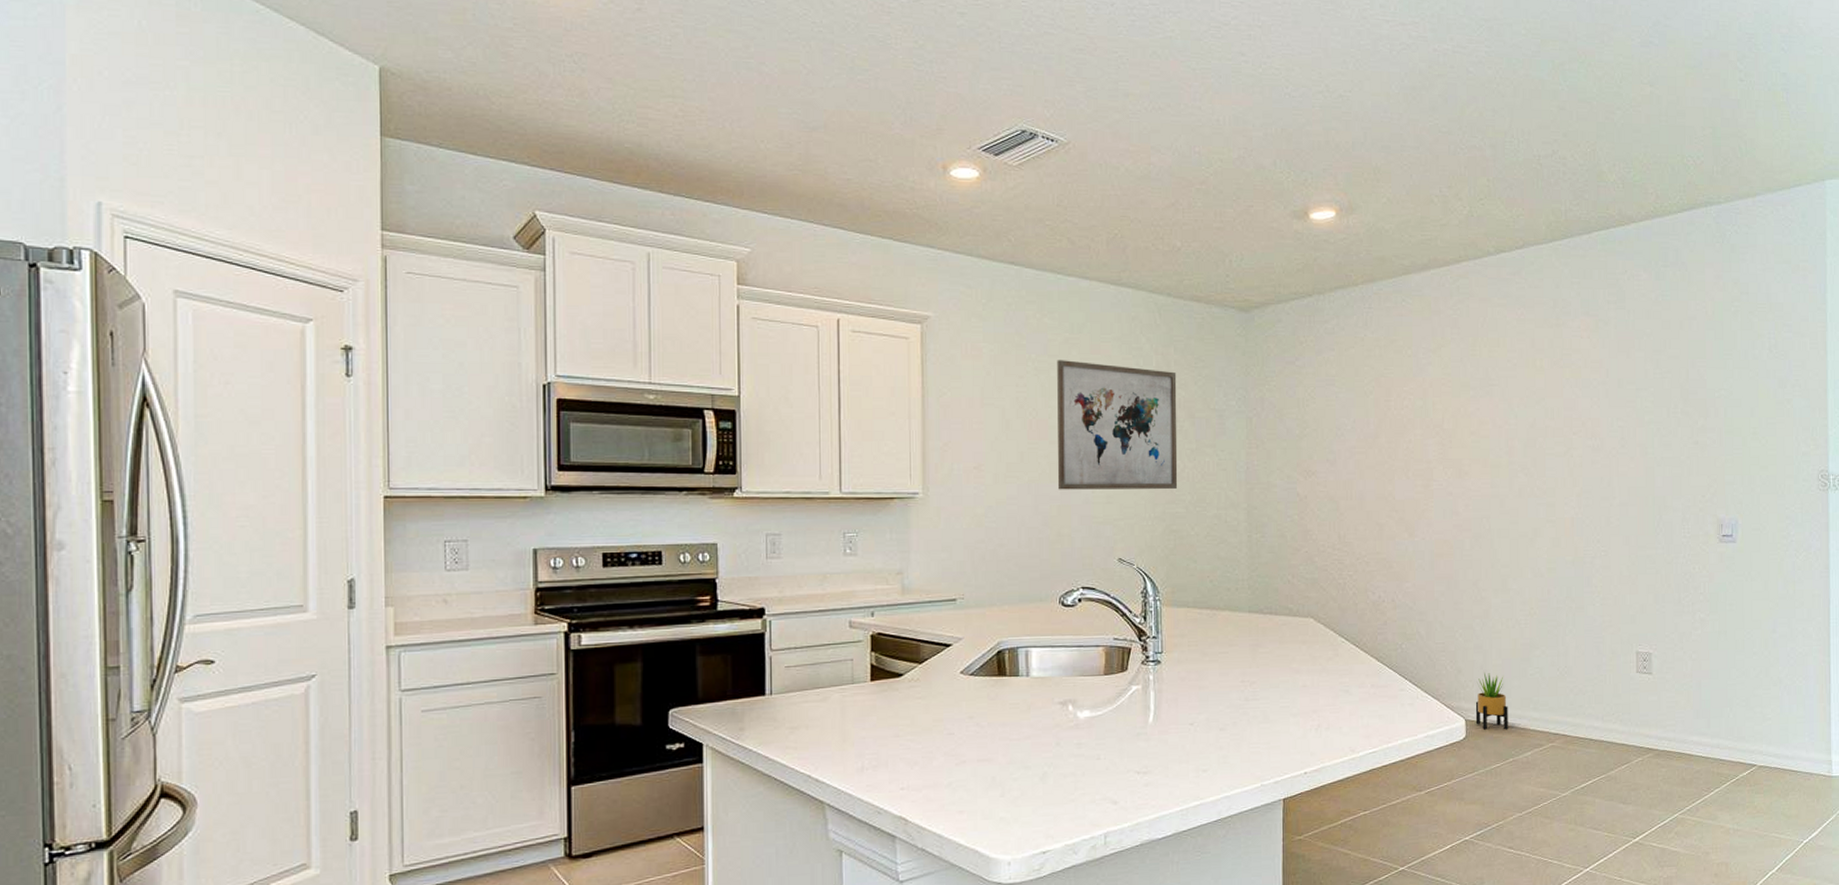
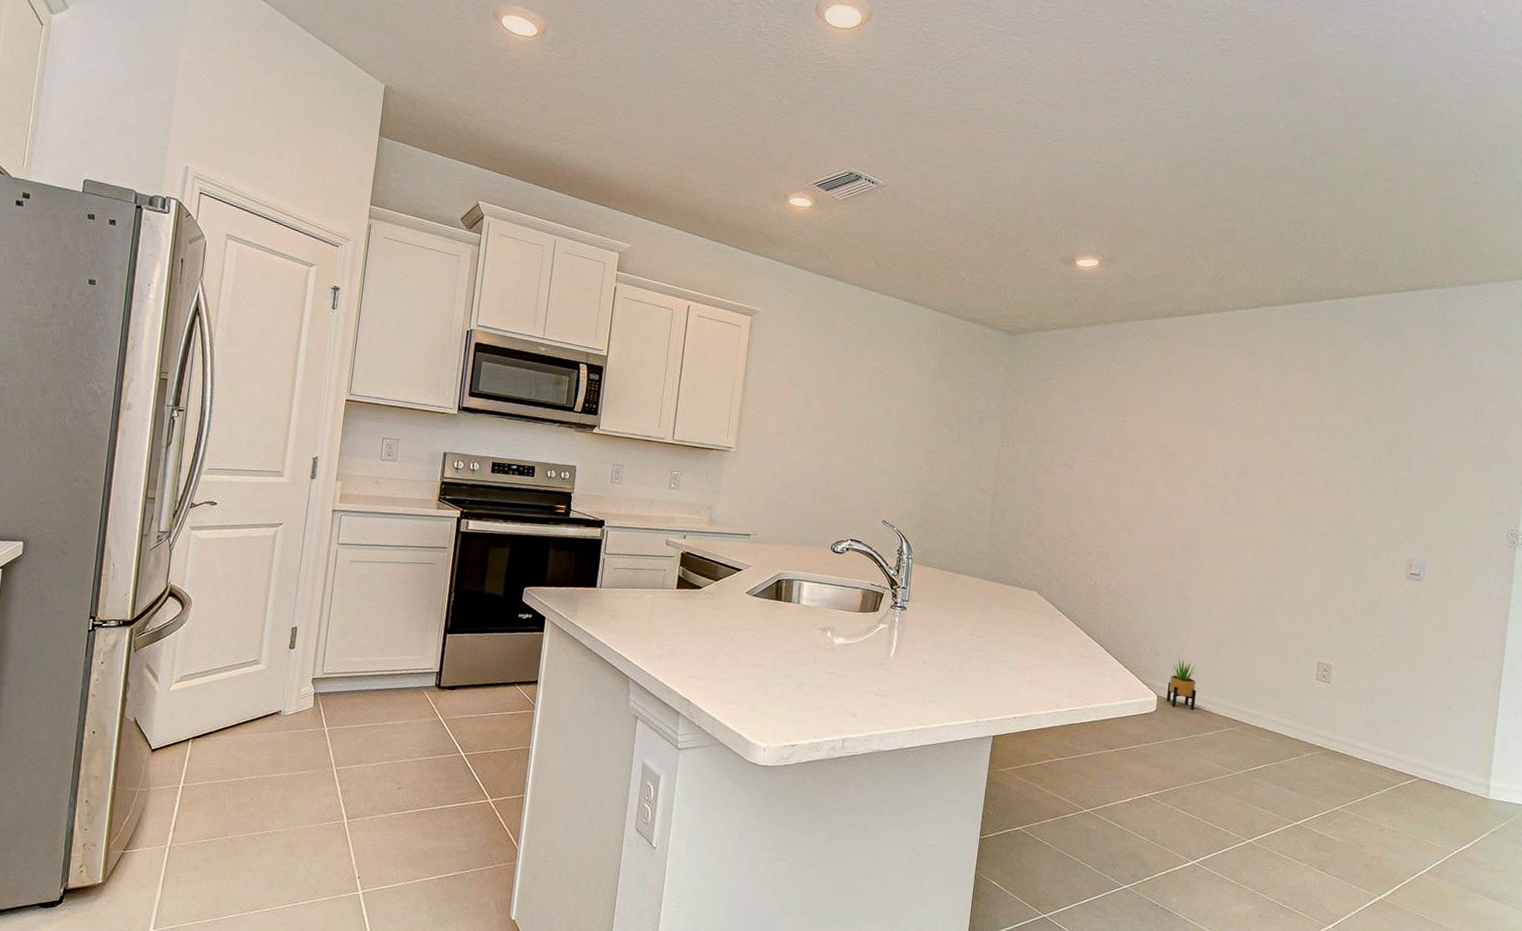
wall art: present [1057,360,1178,490] -> none [841,356,949,472]

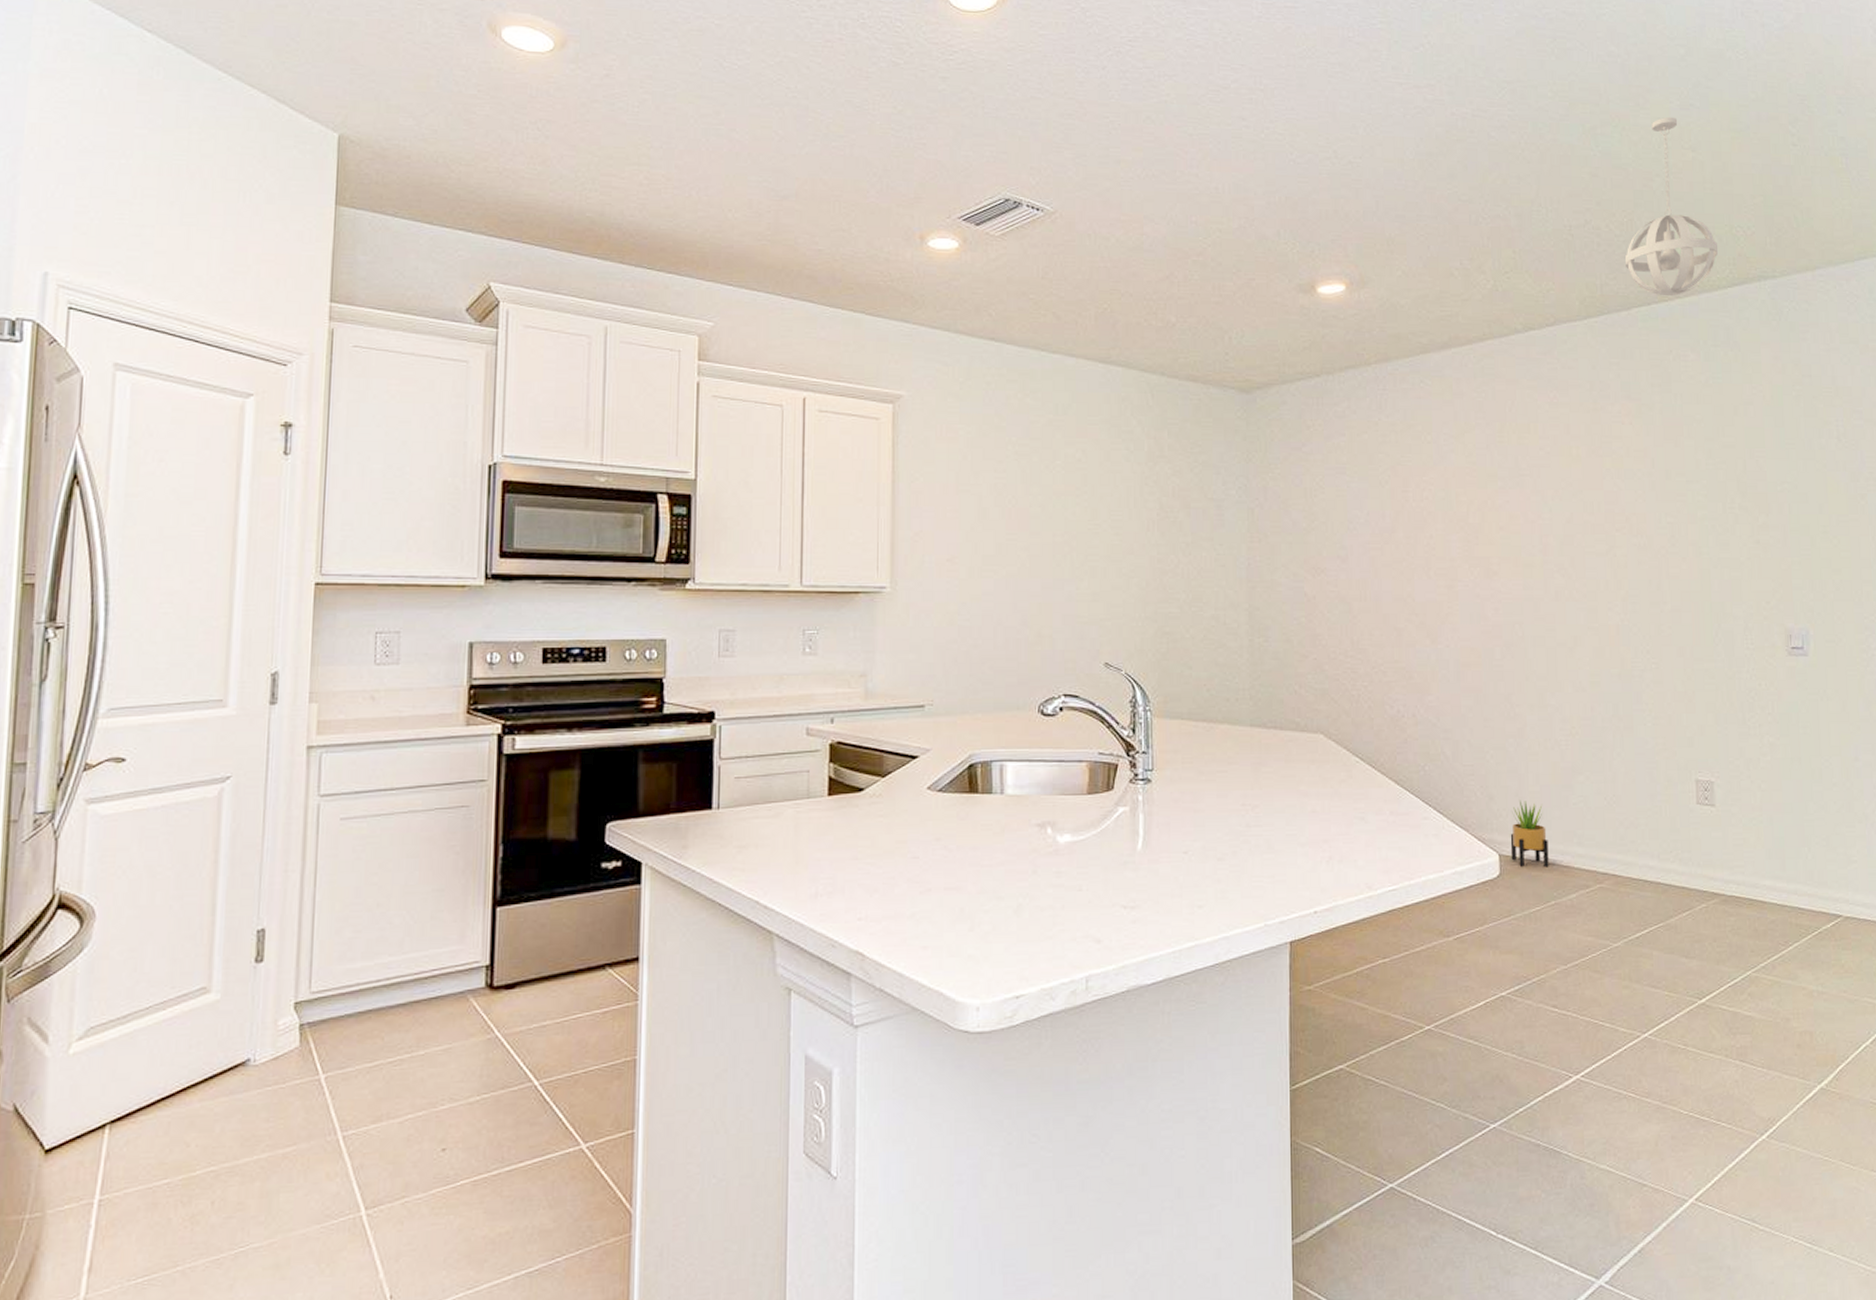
pendant light: none [1323,152,1400,294] -> present [1625,116,1718,297]

